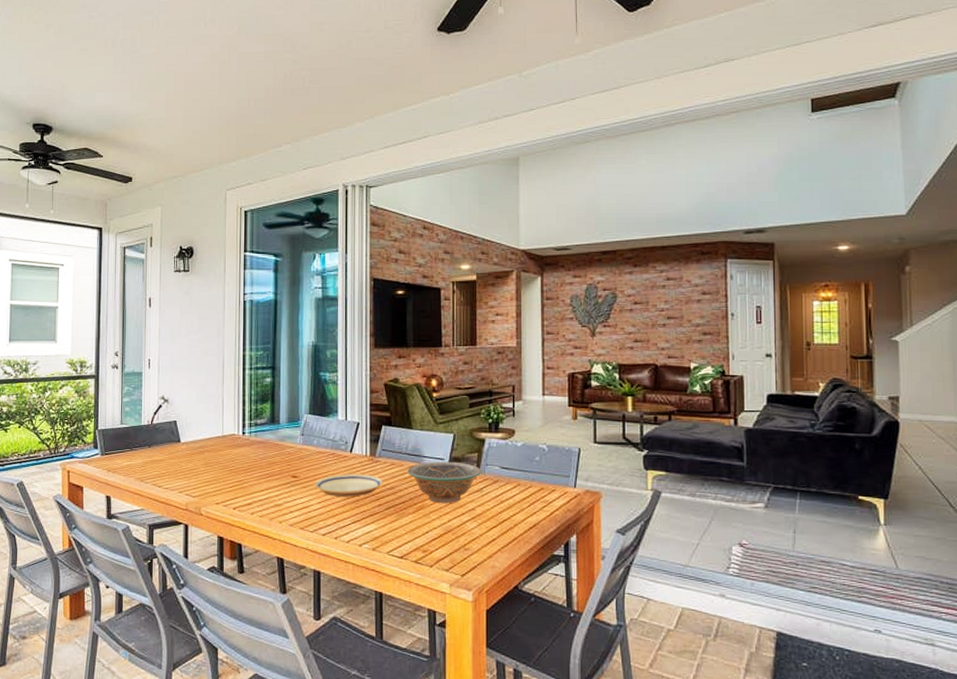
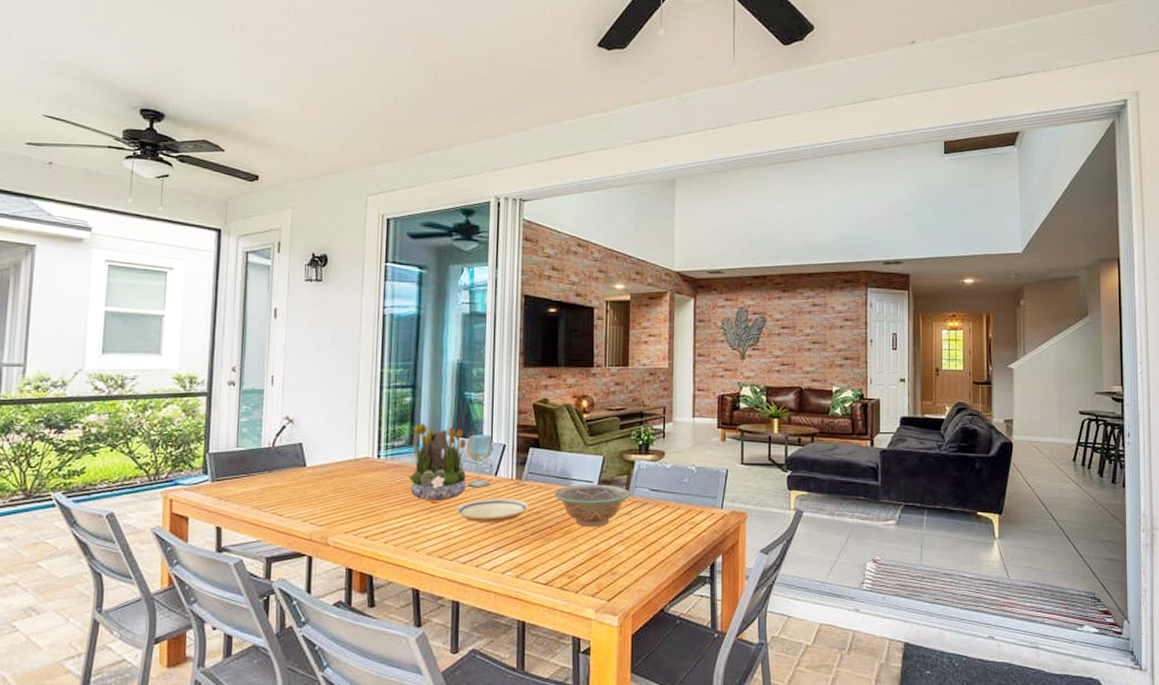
flower arrangement: none [269,402,330,475] -> present [407,423,475,501]
wine glass: none [322,412,348,463] -> present [465,434,494,487]

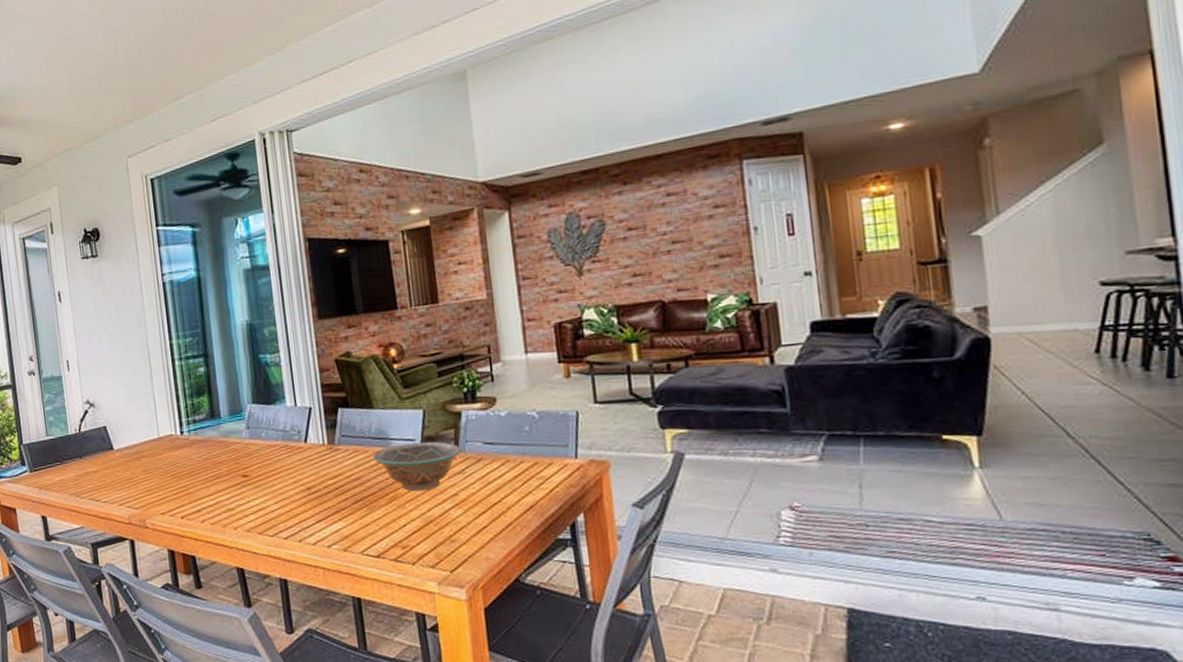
flower arrangement: present [407,423,475,501] -> none [209,393,279,475]
plate: present [456,498,529,522] -> none [268,465,347,494]
wine glass: present [465,434,494,487] -> none [269,398,300,457]

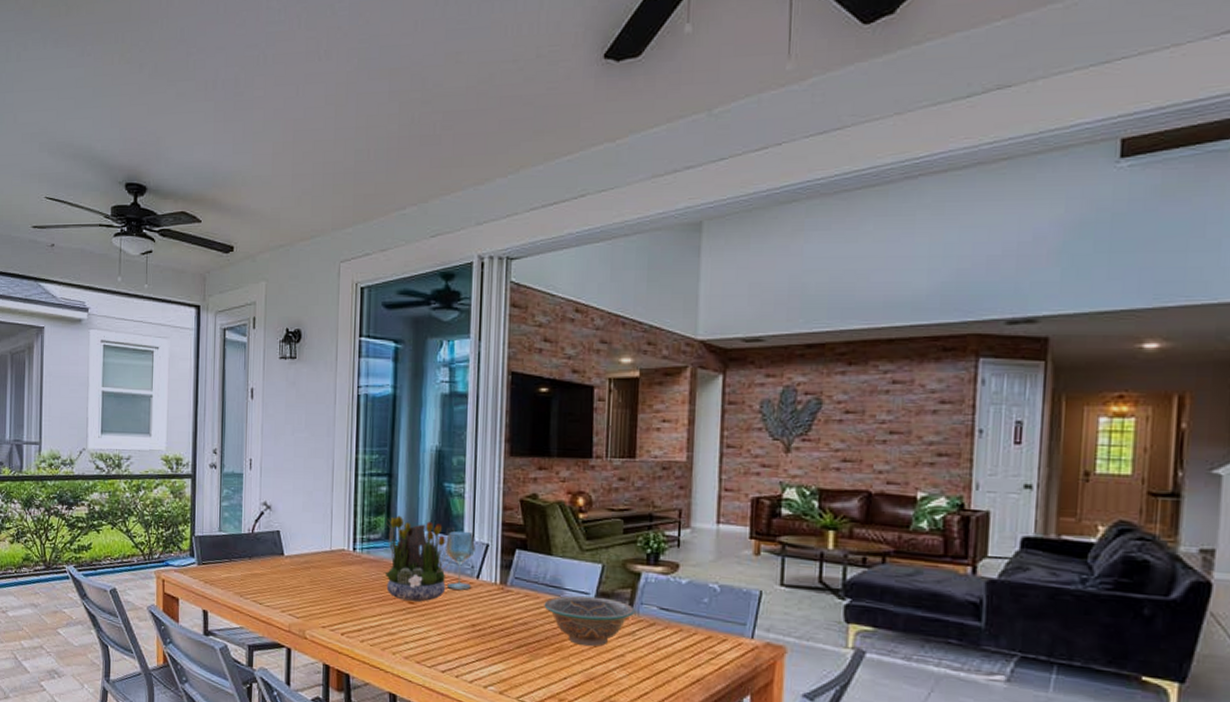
flower arrangement: none [209,393,279,475] -> present [383,515,455,602]
wine glass: none [269,398,300,457] -> present [444,531,475,590]

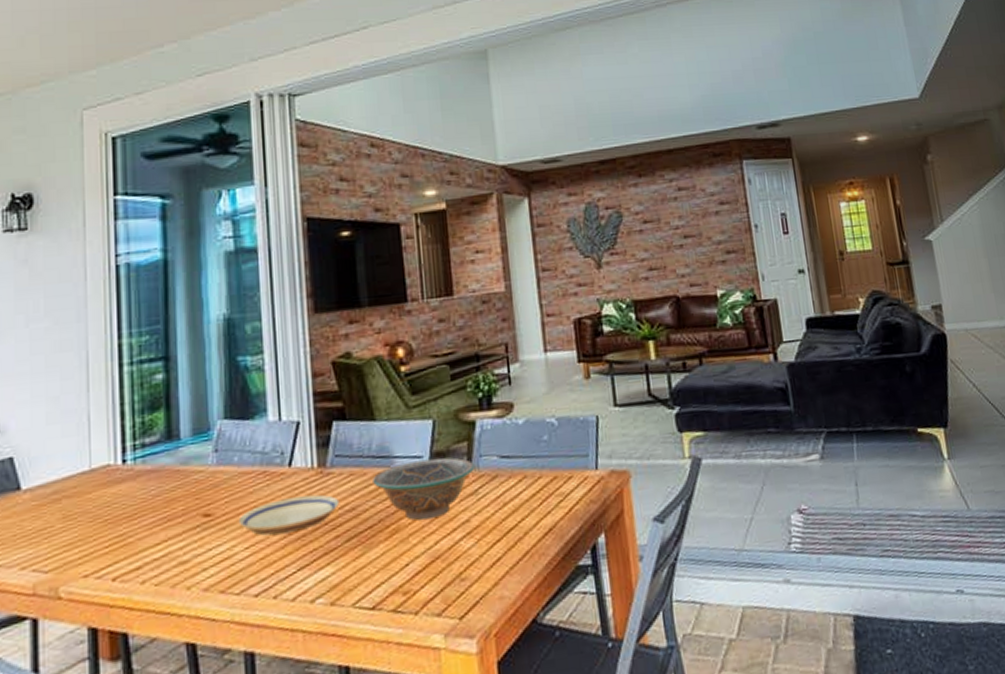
flower arrangement: present [383,515,455,602] -> none [165,406,256,515]
plate: none [434,603,515,631] -> present [238,494,340,536]
wine glass: present [444,531,475,590] -> none [245,410,284,487]

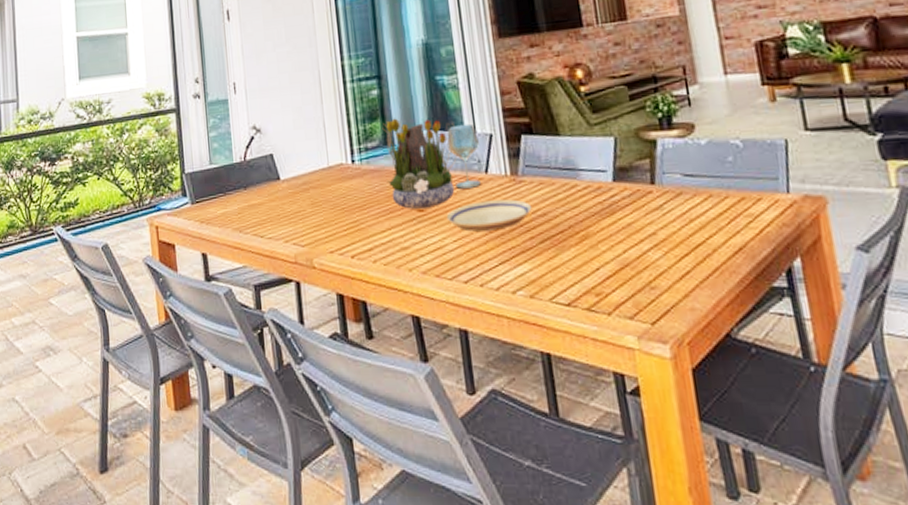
flower arrangement: none [165,406,256,515] -> present [382,118,457,209]
wine glass: none [245,410,284,487] -> present [446,123,481,189]
bowl: present [373,457,475,520] -> none [561,172,658,229]

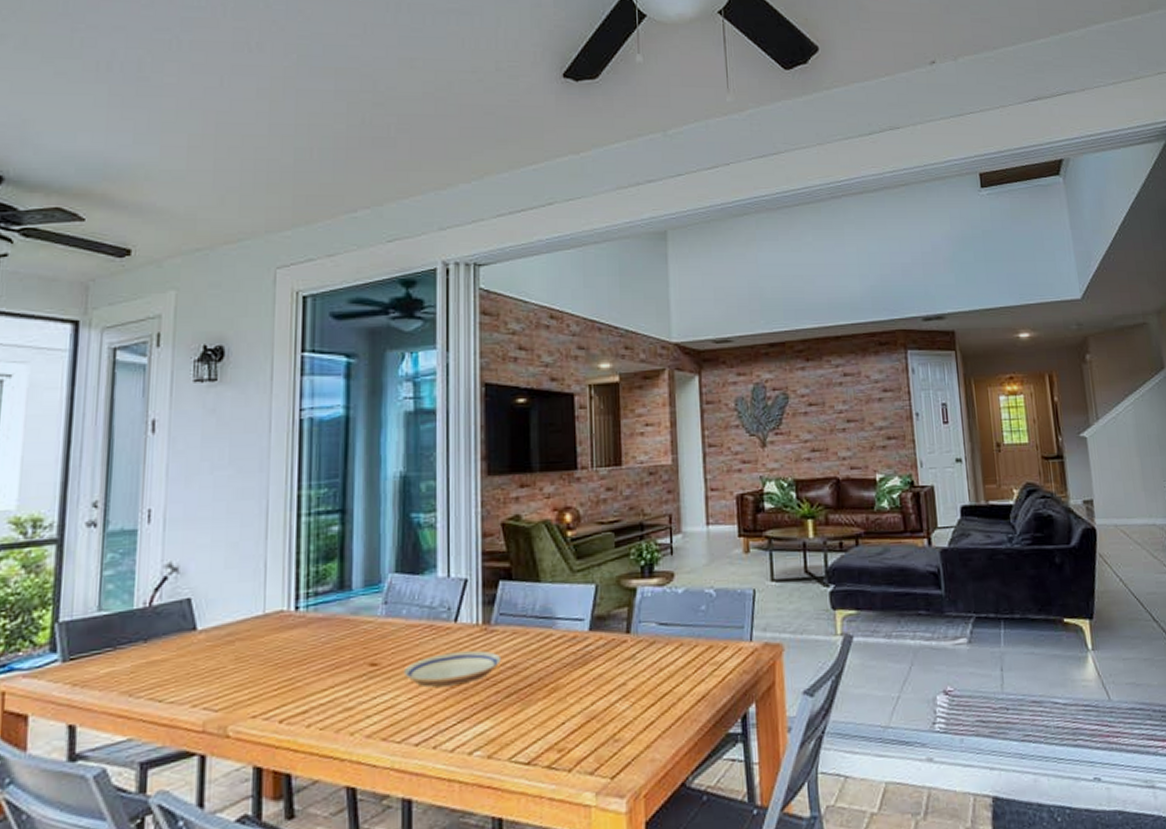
flower arrangement: present [382,118,457,209] -> none [336,558,426,664]
wine glass: present [446,123,481,189] -> none [414,567,451,640]

